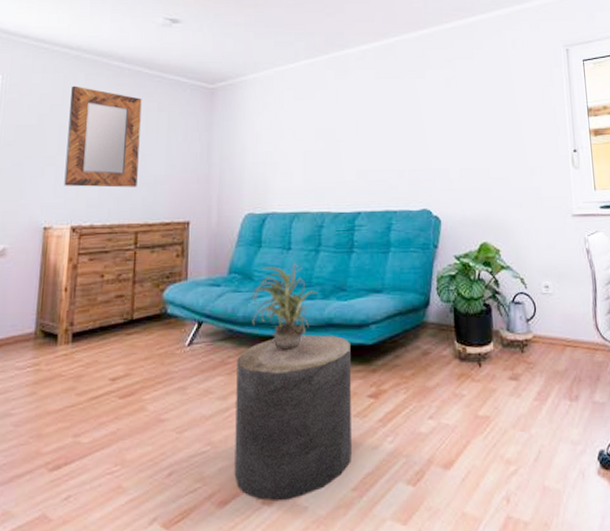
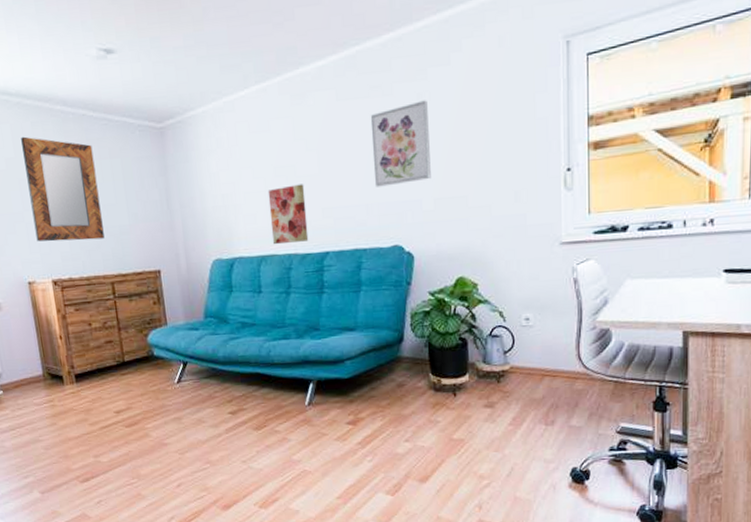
stool: present [234,334,353,502] -> none [223,371,335,506]
potted plant: present [250,263,317,349] -> none [227,305,291,384]
wall art: none [306,147,342,203] -> present [268,184,309,245]
wall art: none [405,84,457,155] -> present [370,100,431,187]

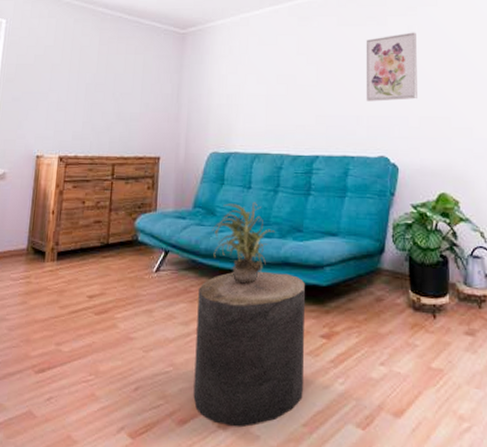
home mirror: present [21,136,105,242] -> none [54,29,122,123]
stool: none [223,371,335,506] -> present [193,271,305,428]
potted plant: none [227,305,291,384] -> present [212,201,275,283]
wall art: present [268,184,309,245] -> none [267,92,302,145]

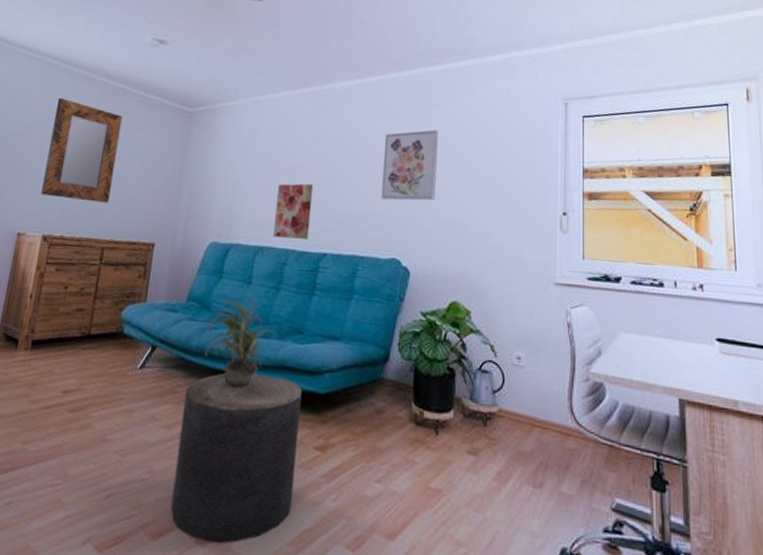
home mirror: none [54,29,122,123] -> present [40,98,123,203]
wall art: none [267,92,302,145] -> present [272,183,314,240]

